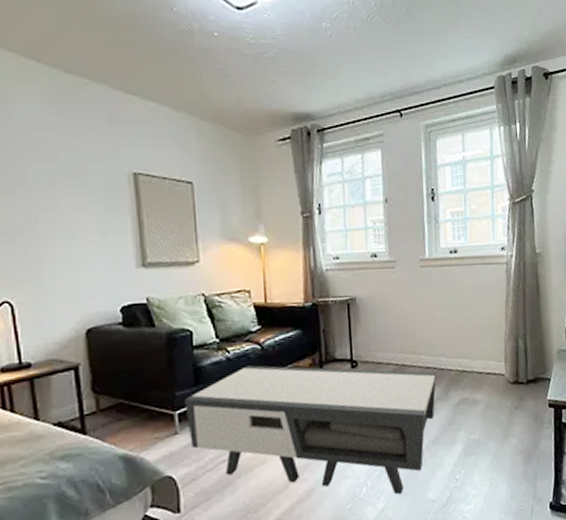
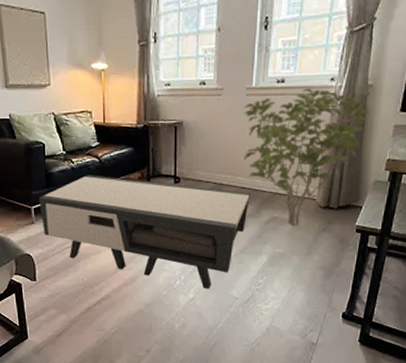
shrub: none [420,257,543,407] -> present [243,88,370,227]

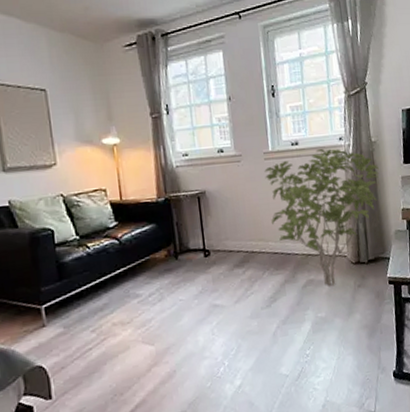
coffee table: present [38,175,250,289] -> none [49,257,284,372]

